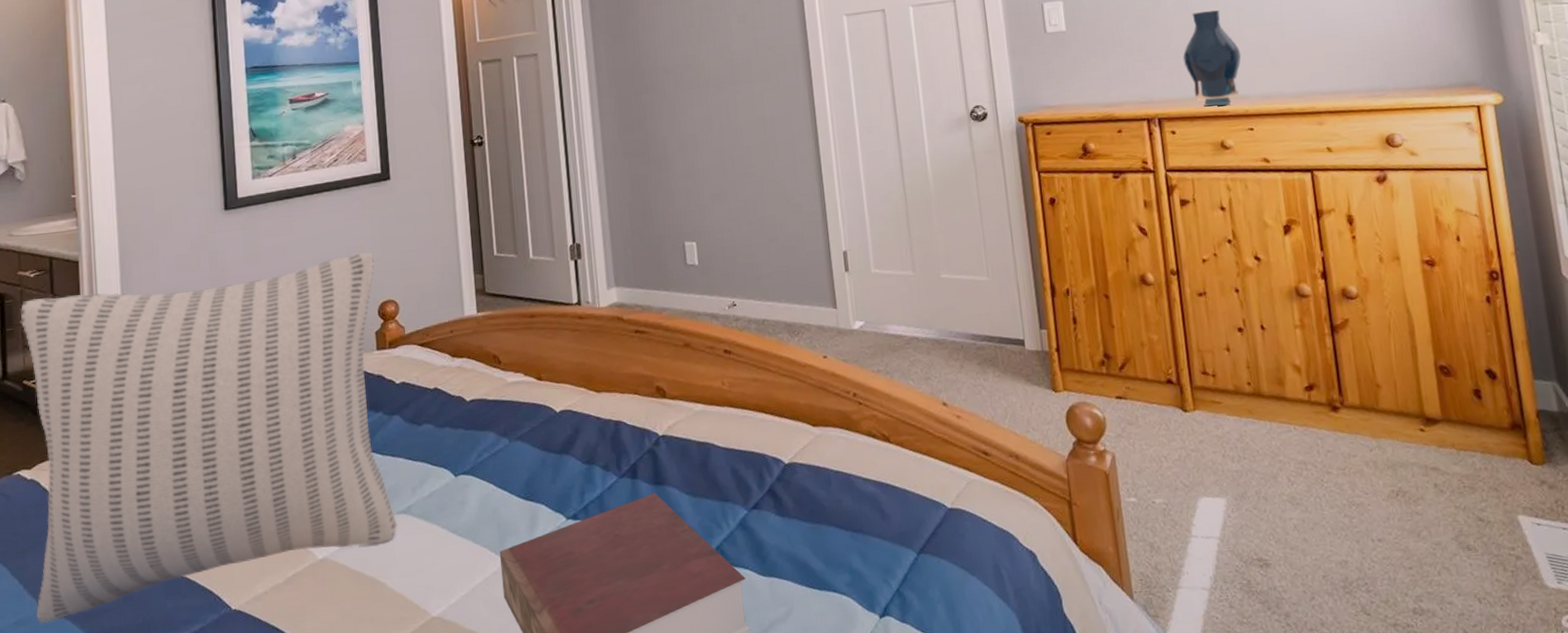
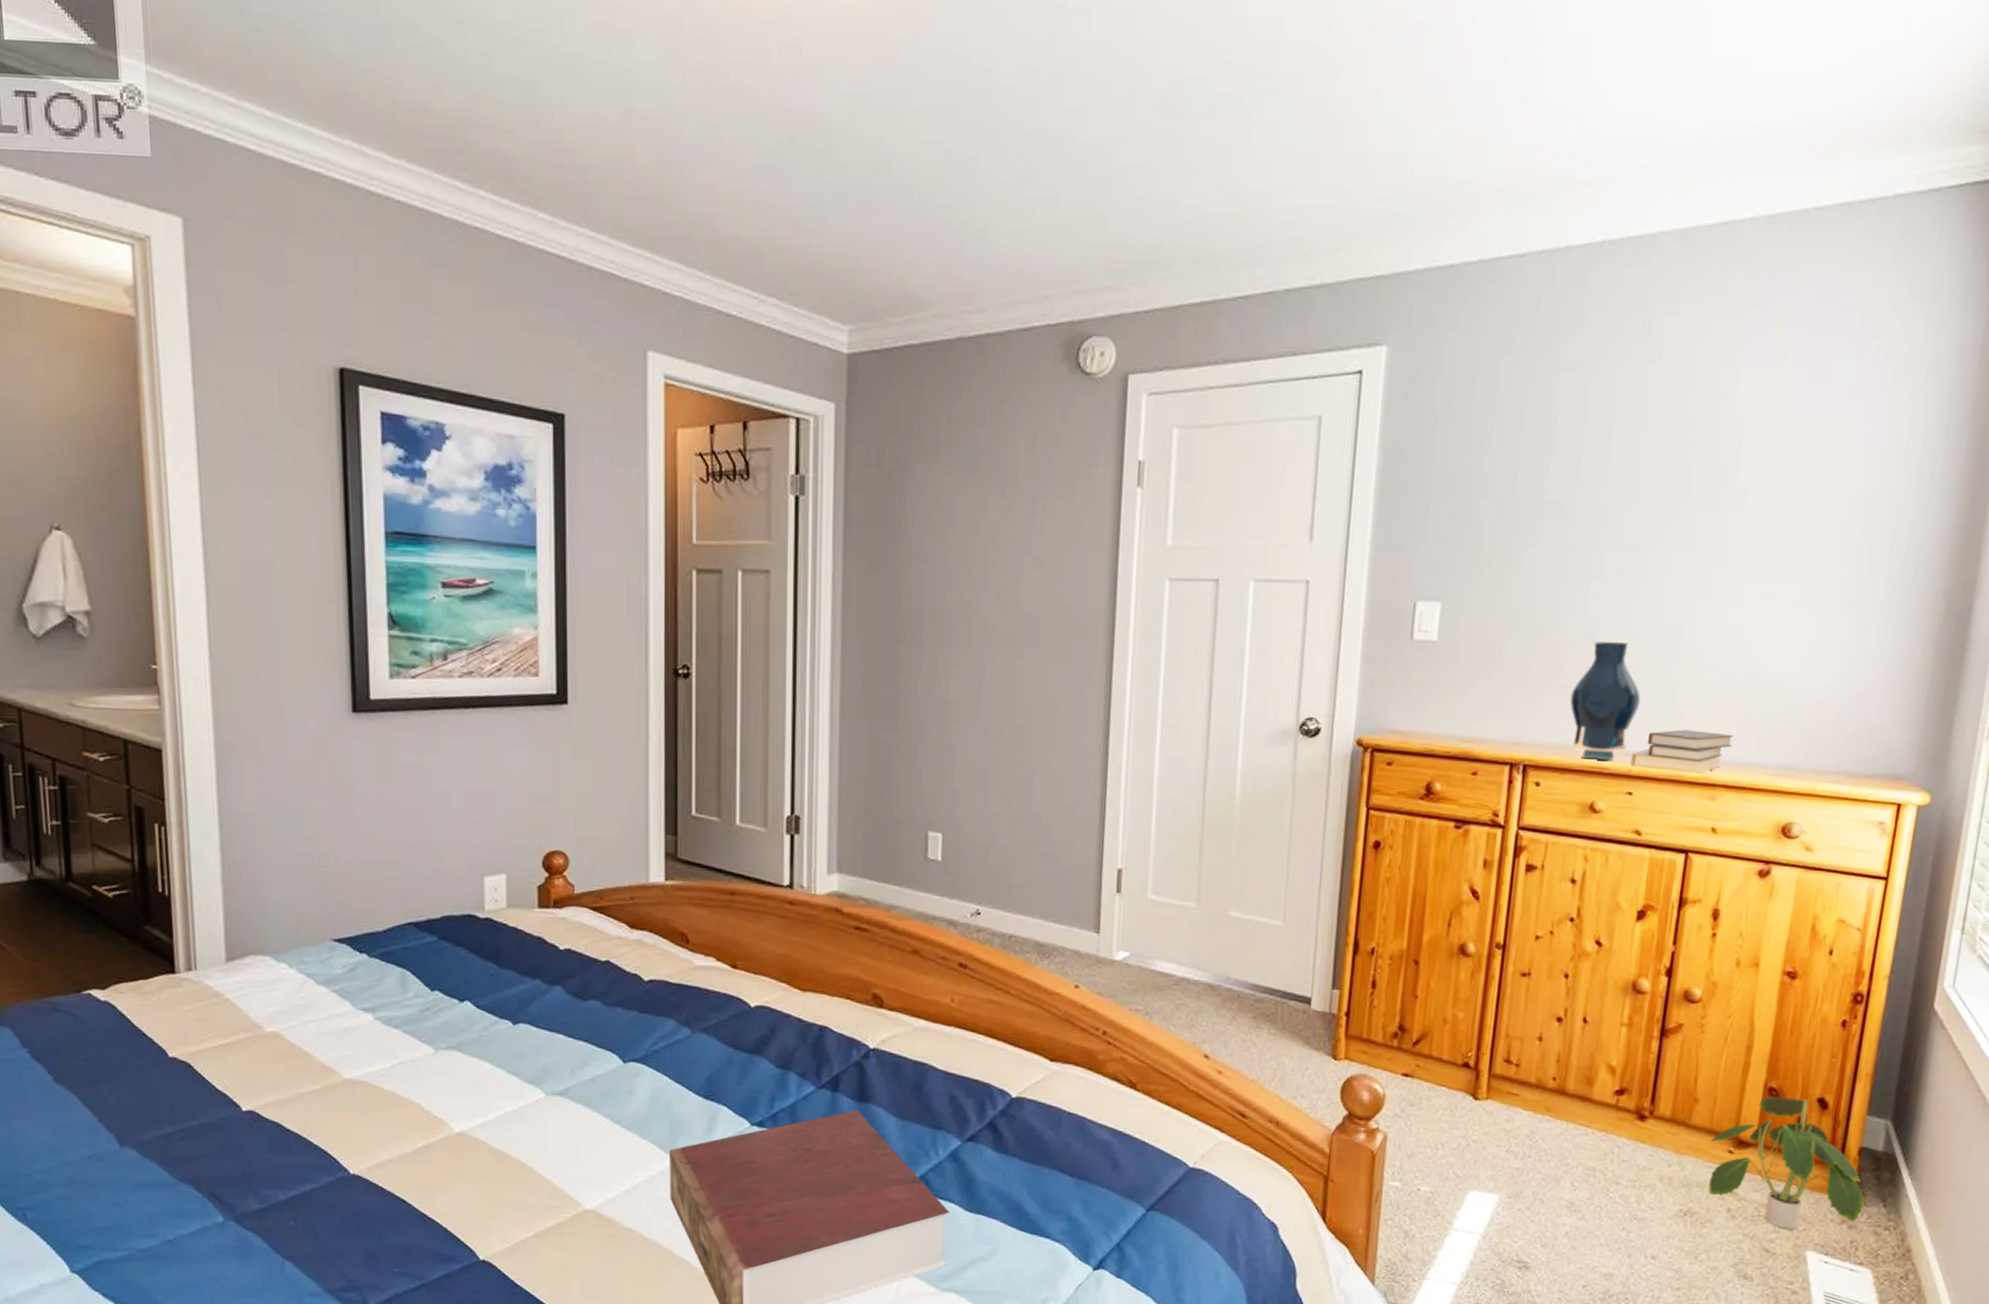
pillow: present [20,252,398,624] -> none [87,787,551,1163]
books: none [1245,69,1326,107] -> present [1630,729,1734,774]
plant: none [1401,372,1558,497] -> present [1708,1096,1865,1229]

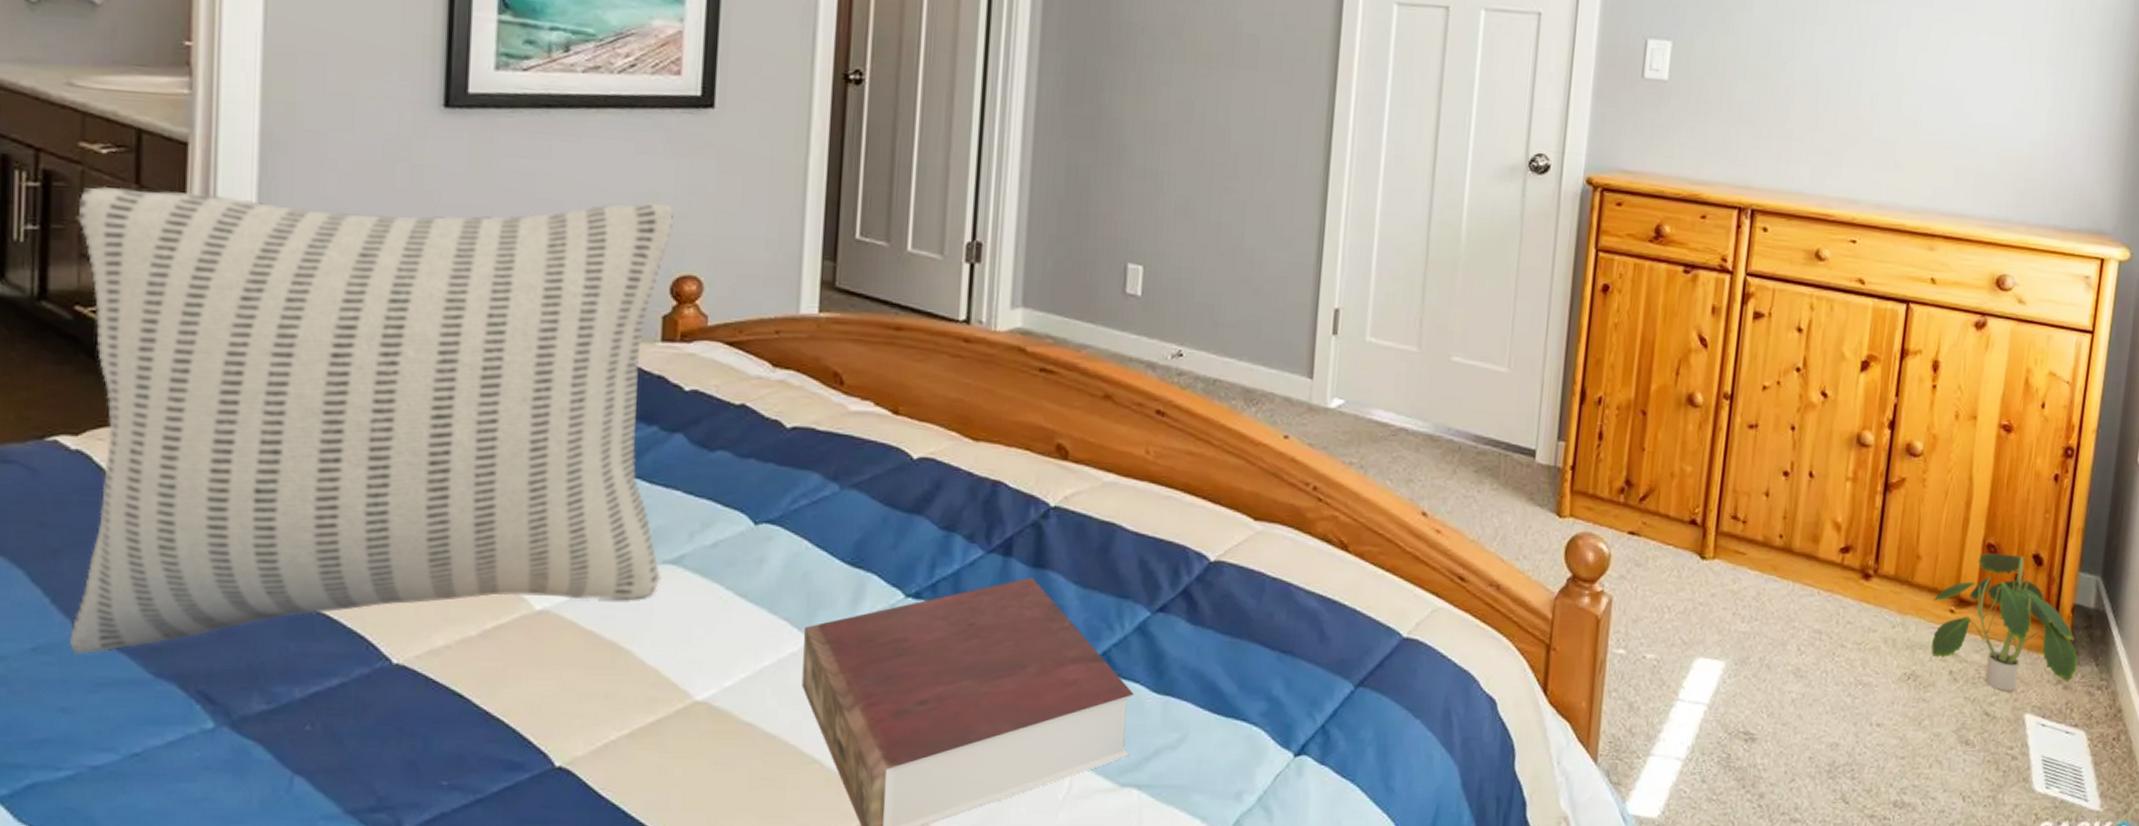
pillow: none [87,787,551,1163] -> present [68,186,673,655]
vase: present [1569,641,1641,760] -> none [1796,88,1864,208]
books: present [1630,729,1734,774] -> none [1854,178,1951,224]

